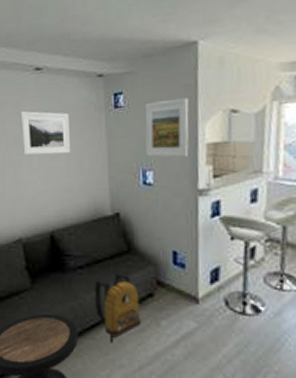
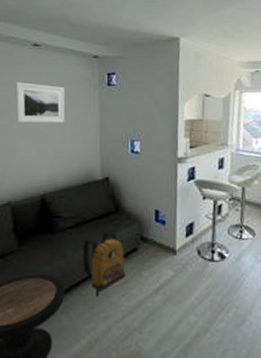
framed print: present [144,97,189,158] -> none [134,82,171,131]

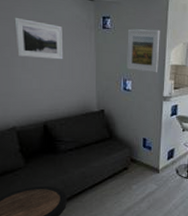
backpack: present [82,230,126,298] -> none [81,153,118,204]
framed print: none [134,82,171,131] -> present [127,29,160,73]

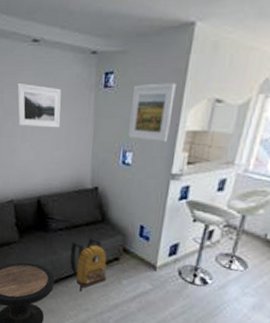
backpack: none [81,153,118,204] -> present [70,237,107,293]

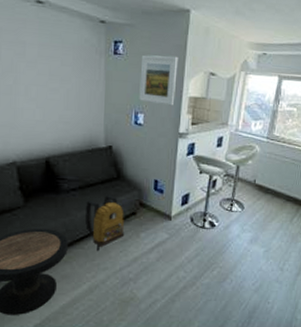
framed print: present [17,84,61,128] -> none [18,41,70,89]

